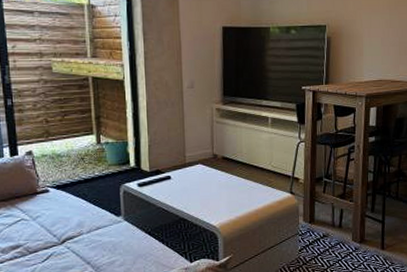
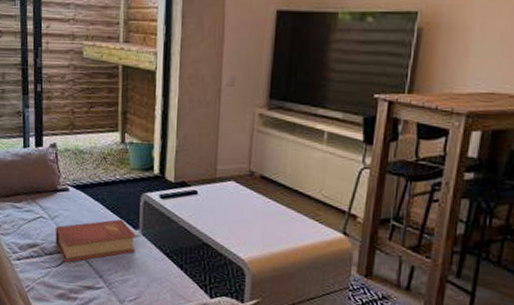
book: none [38,209,119,257] -> present [55,219,136,263]

